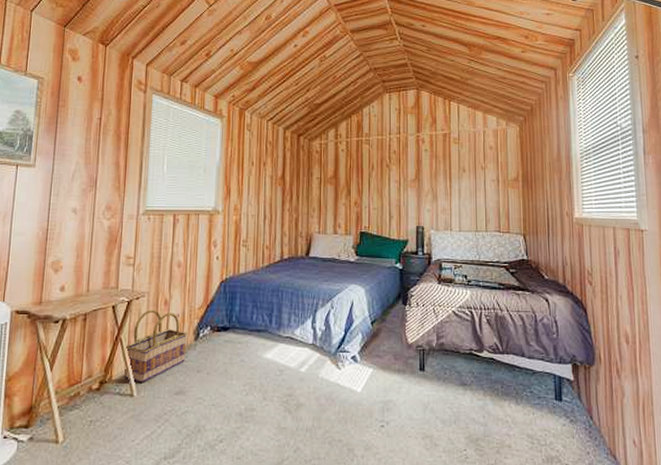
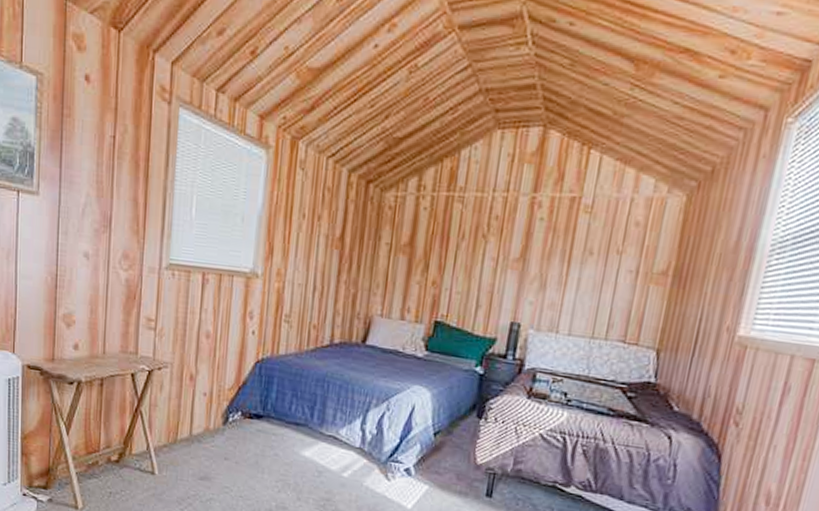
basket: present [123,310,187,384] -> none [144,383,215,463]

